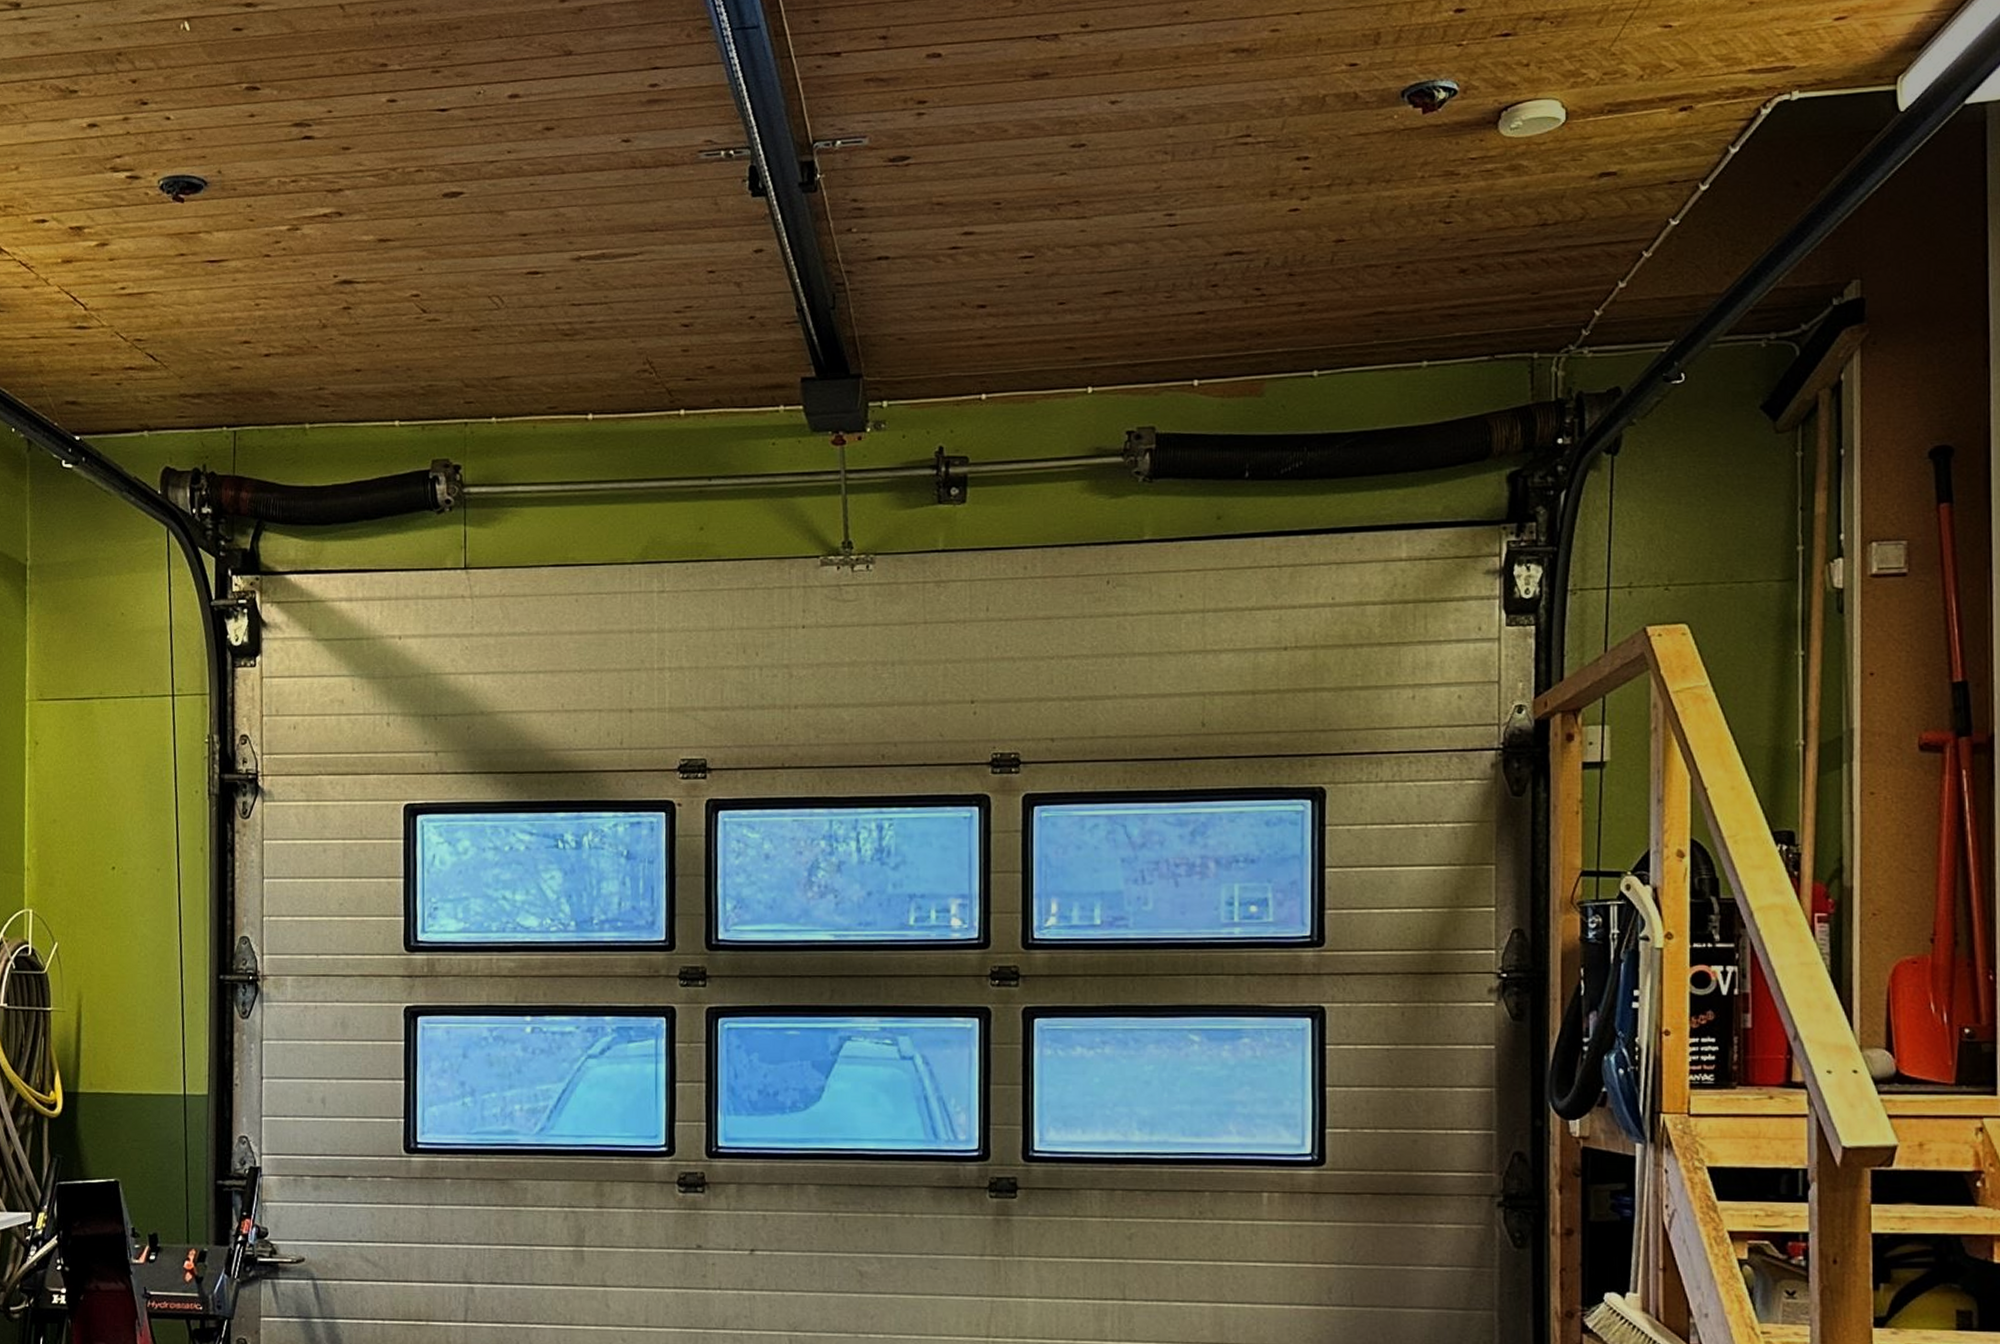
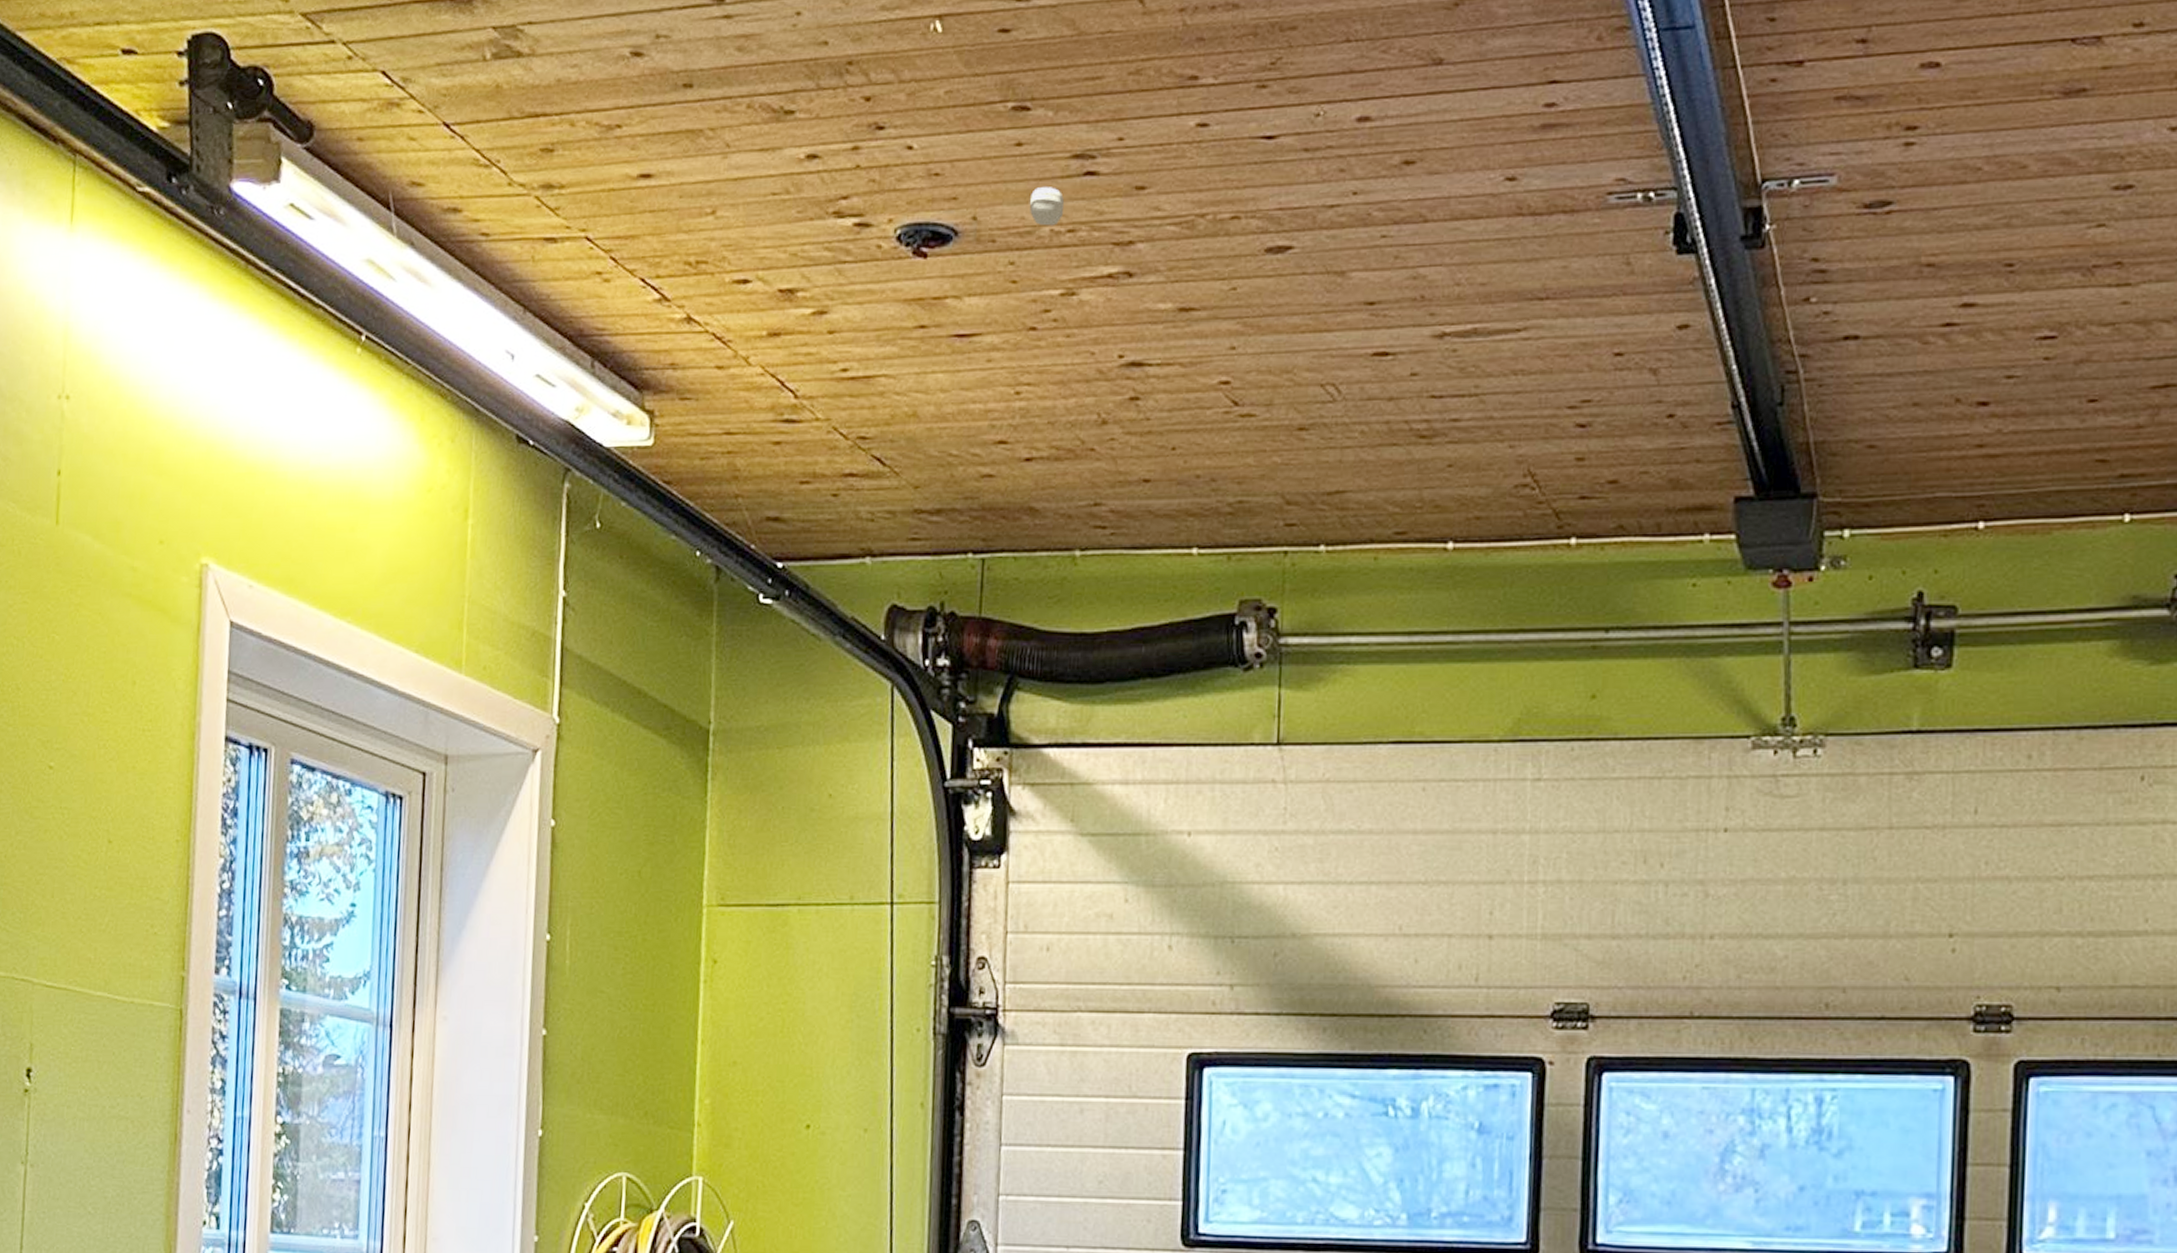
smoke detector: none [261,148,289,178] -> present [1029,187,1065,226]

